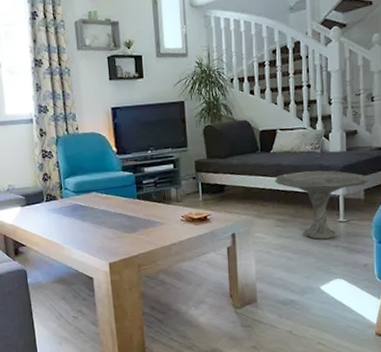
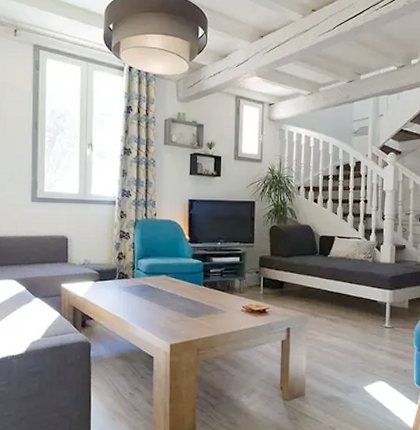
side table: present [274,170,369,240] -> none [329,277,413,343]

